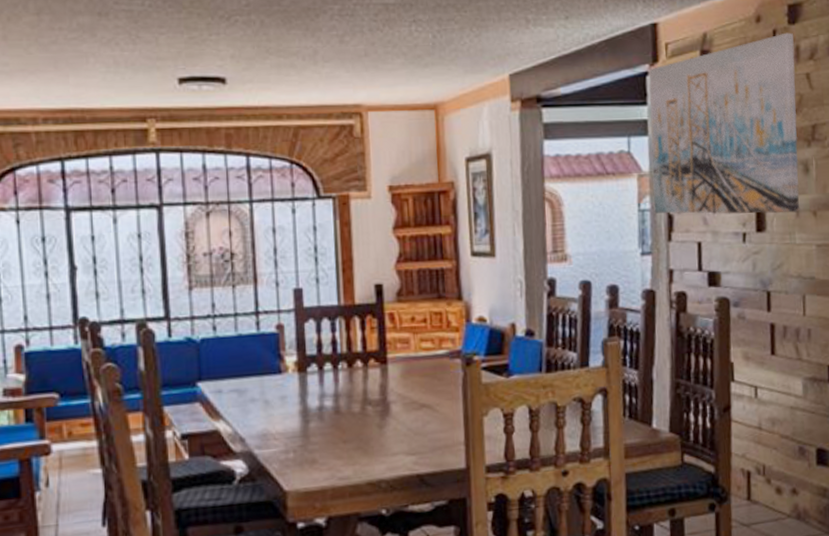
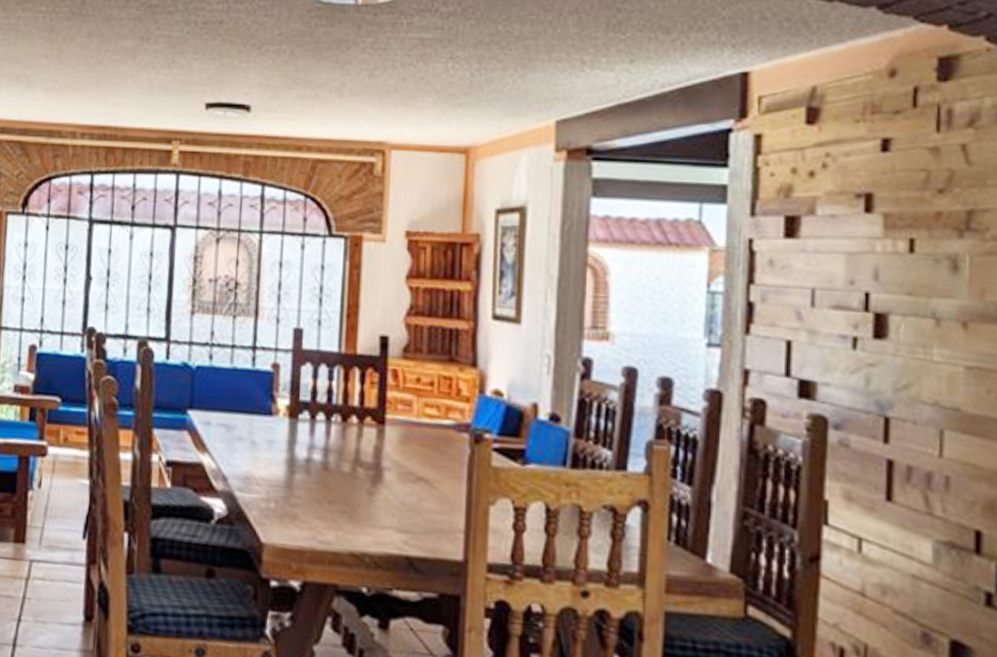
wall art: present [648,32,800,214] -> none [728,91,946,321]

